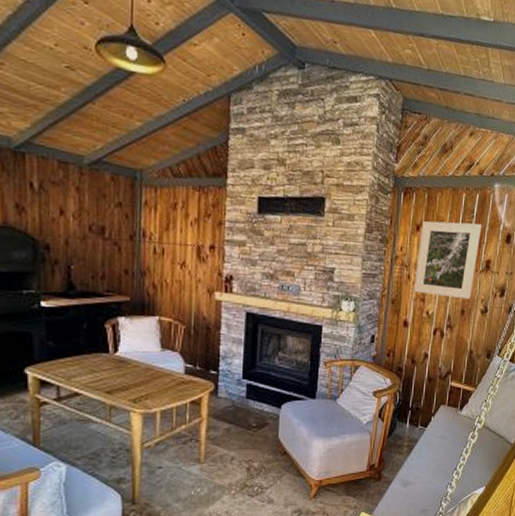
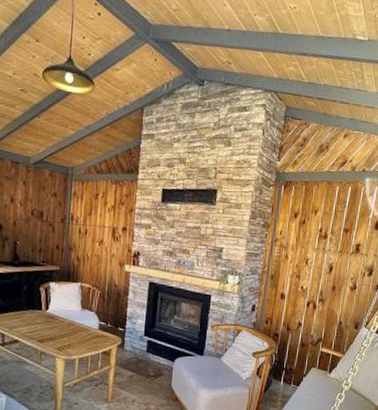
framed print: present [414,221,482,300] -> none [290,209,354,278]

